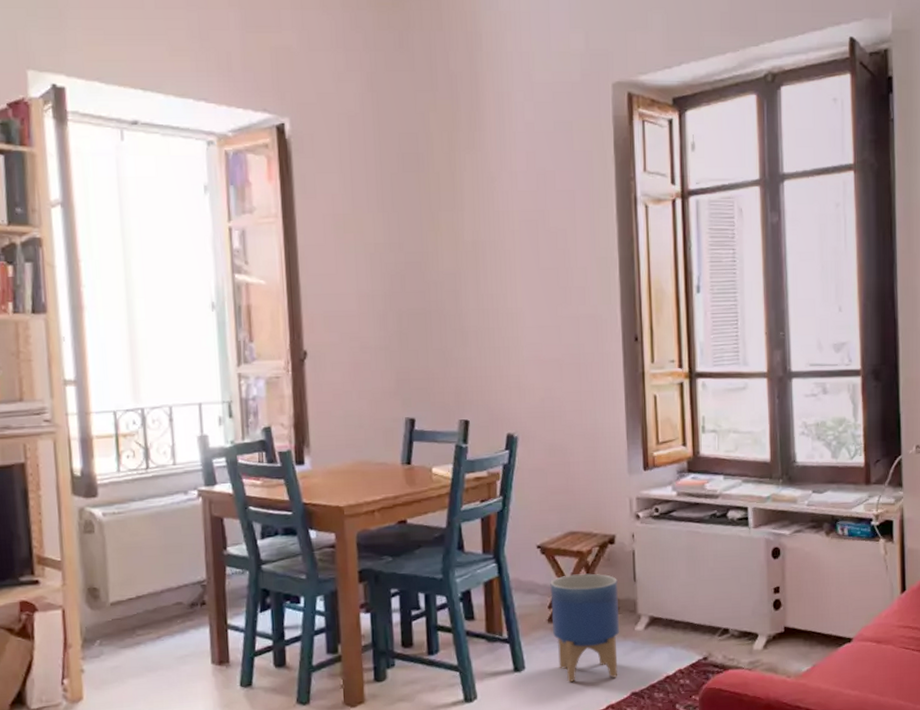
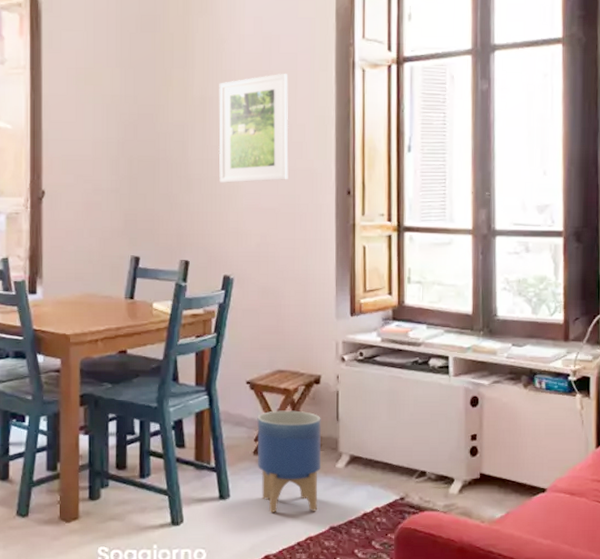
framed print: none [492,212,571,334] -> present [219,73,289,183]

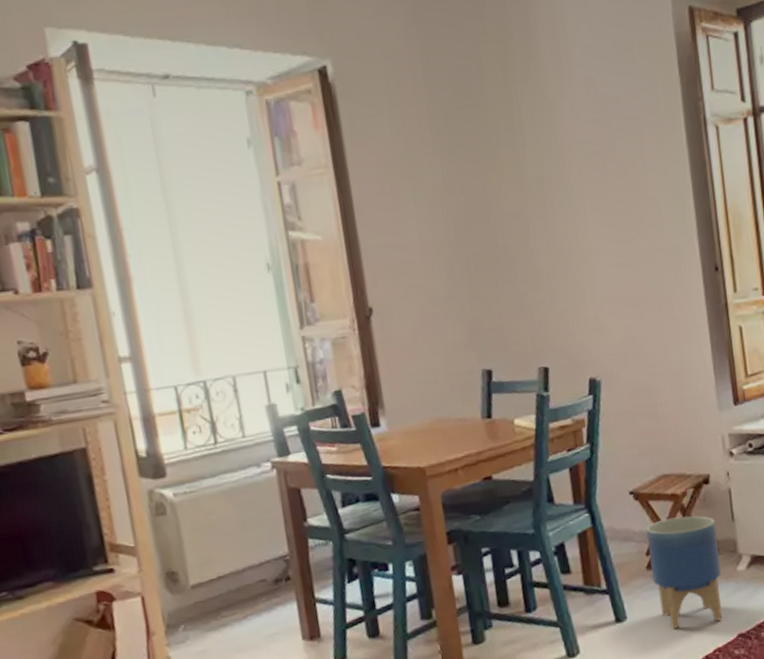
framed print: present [219,73,289,183] -> none [556,139,648,275]

